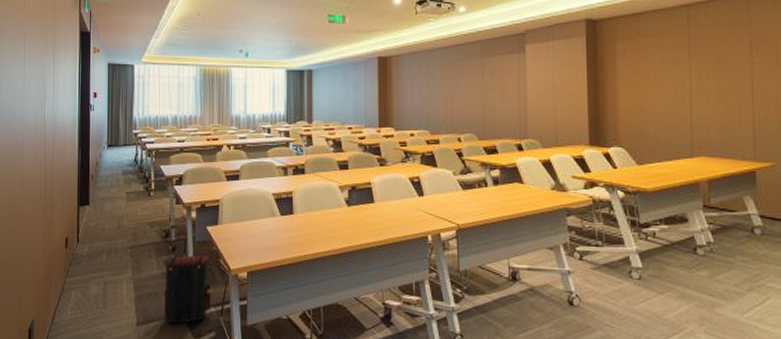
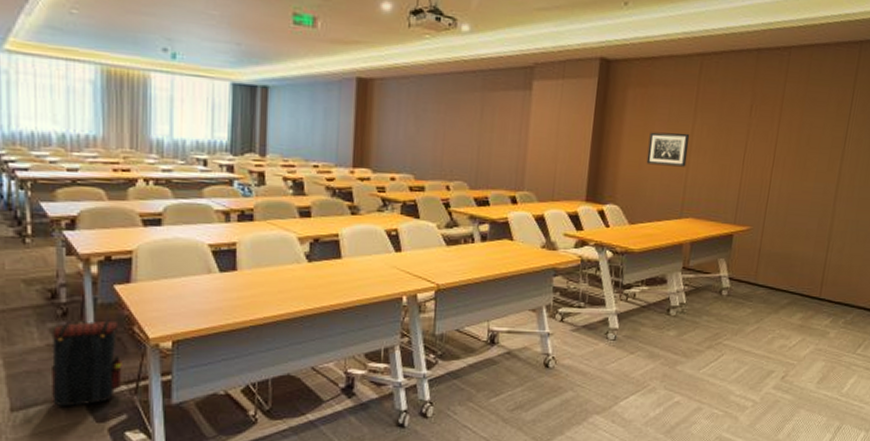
wall art: none [645,77,689,108] -> present [646,132,690,167]

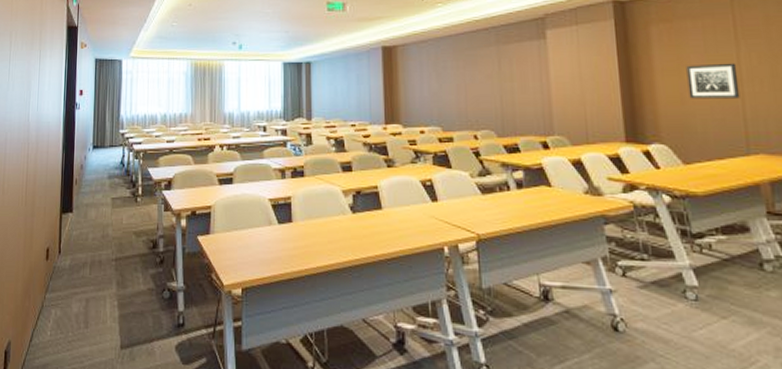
satchel: present [52,320,122,407] -> none [151,268,203,348]

